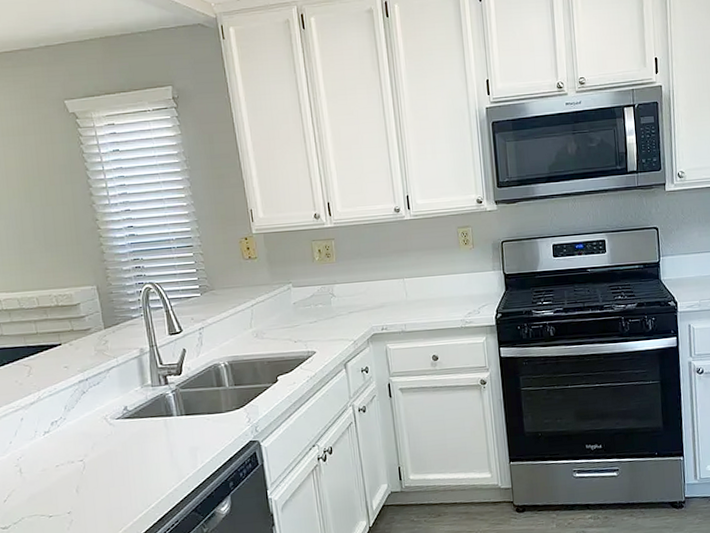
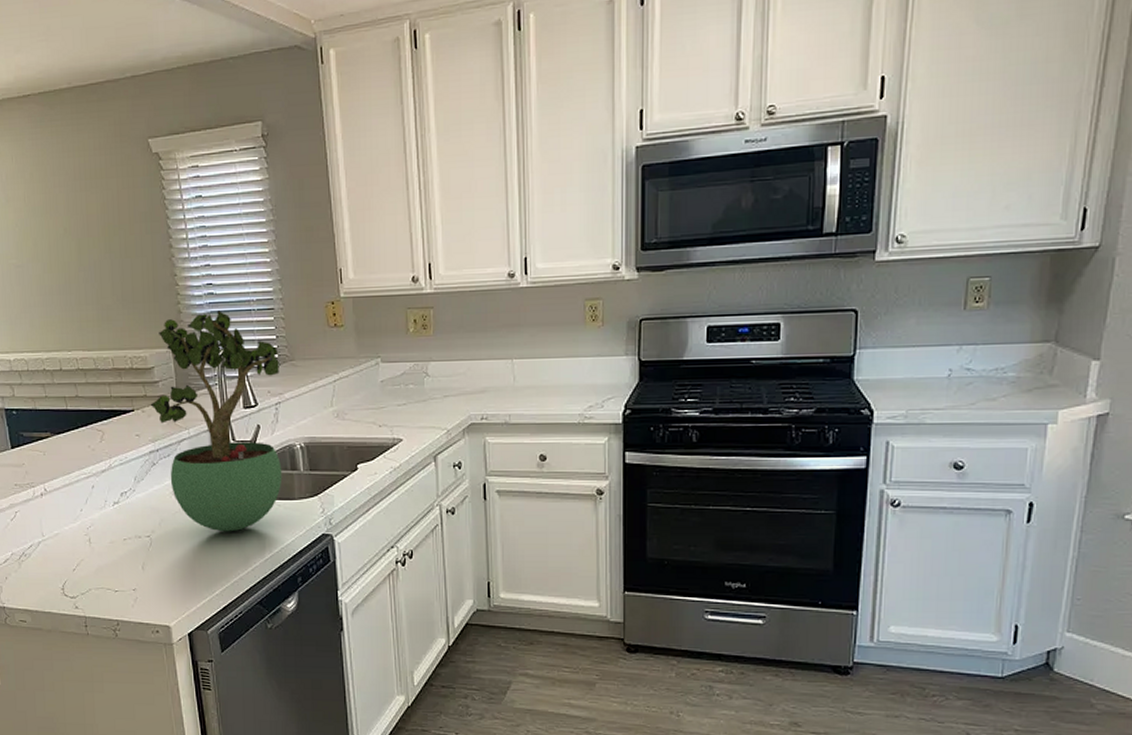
potted plant: none [78,249,210,449] -> present [151,310,283,532]

